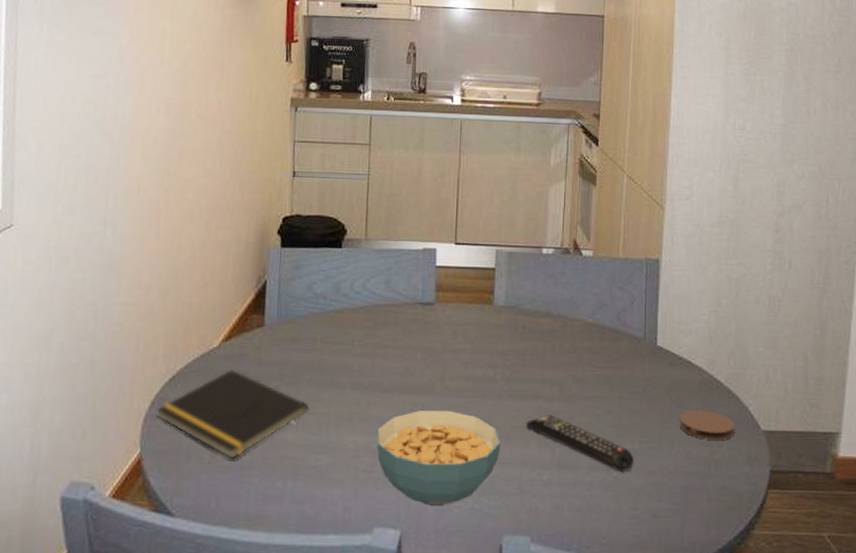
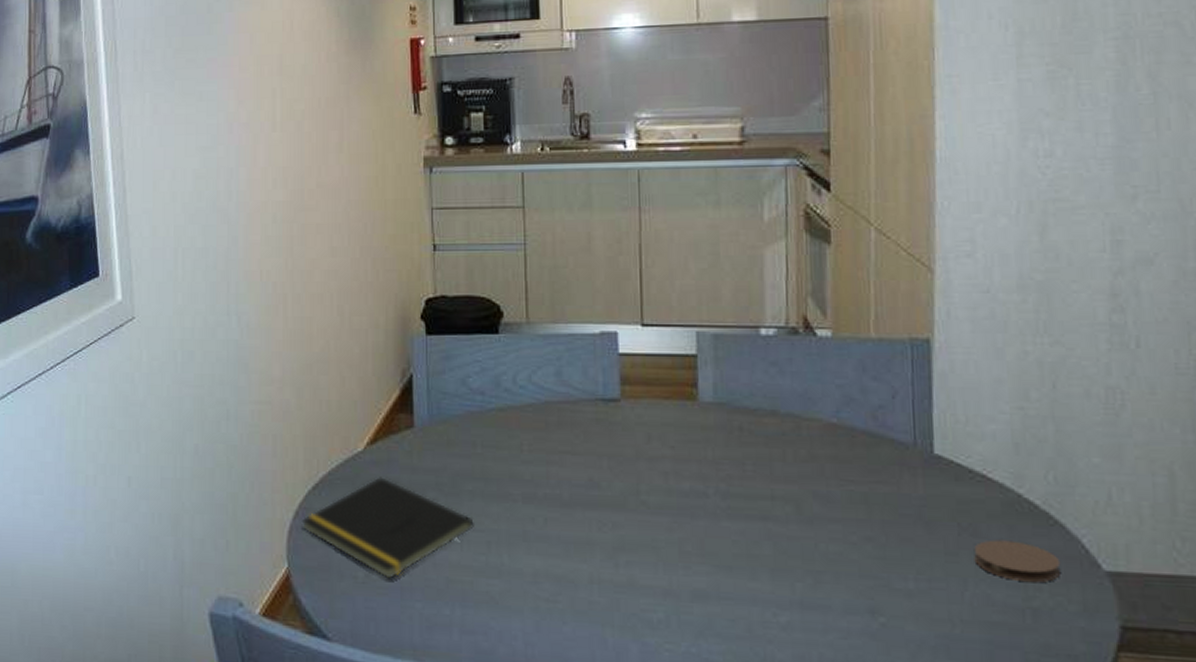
cereal bowl: present [376,409,501,507] -> none [558,529,720,648]
remote control: present [526,414,634,473] -> none [752,540,909,619]

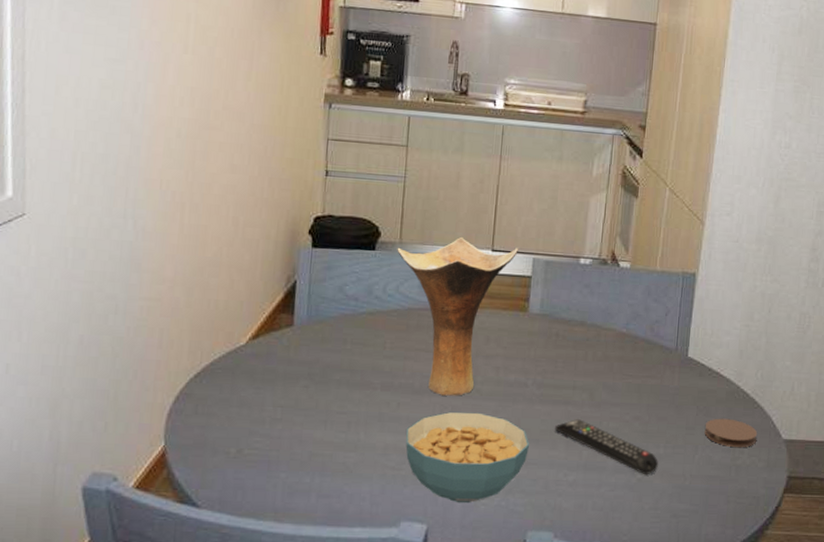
notepad: present [301,477,474,579] -> none [181,367,338,454]
vase: none [524,312,677,510] -> present [397,237,519,396]
cereal bowl: none [558,529,720,648] -> present [405,412,529,504]
remote control: none [752,540,909,619] -> present [555,419,658,475]

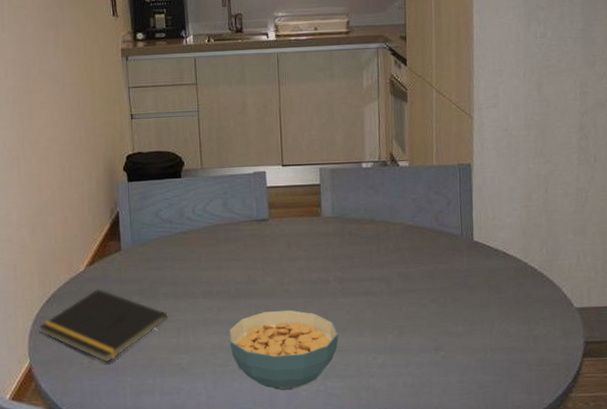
notepad: none [181,367,338,454] -> present [39,289,168,363]
vase: present [397,237,519,396] -> none [200,158,306,298]
remote control: present [555,419,658,475] -> none [359,307,459,352]
coaster: present [704,418,758,447] -> none [498,293,550,319]

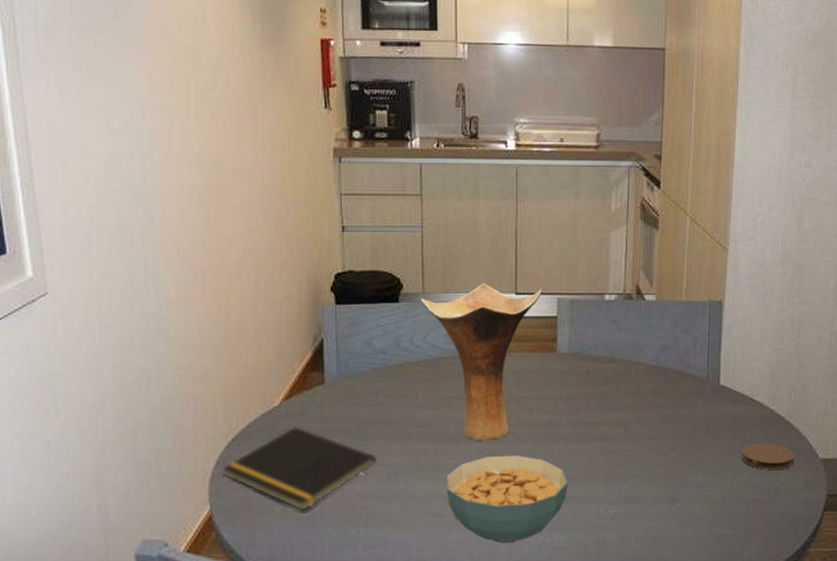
vase: none [200,158,306,298] -> present [420,283,543,441]
coaster: none [498,293,550,319] -> present [741,442,794,470]

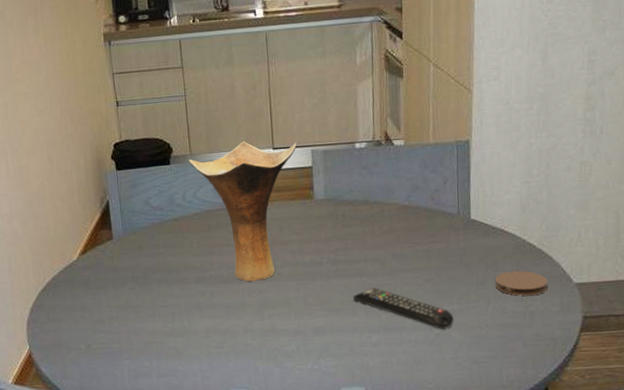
notepad: present [222,427,377,511] -> none [36,277,162,348]
cereal bowl: present [445,455,568,544] -> none [222,292,332,371]
remote control: none [592,454,697,504] -> present [353,287,454,330]

